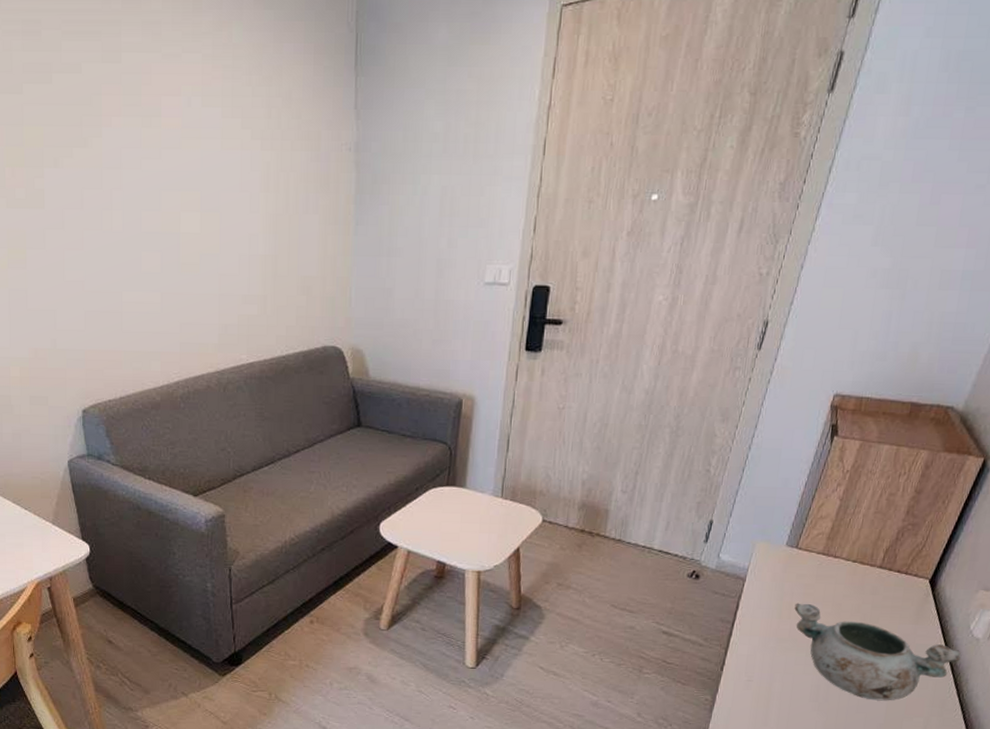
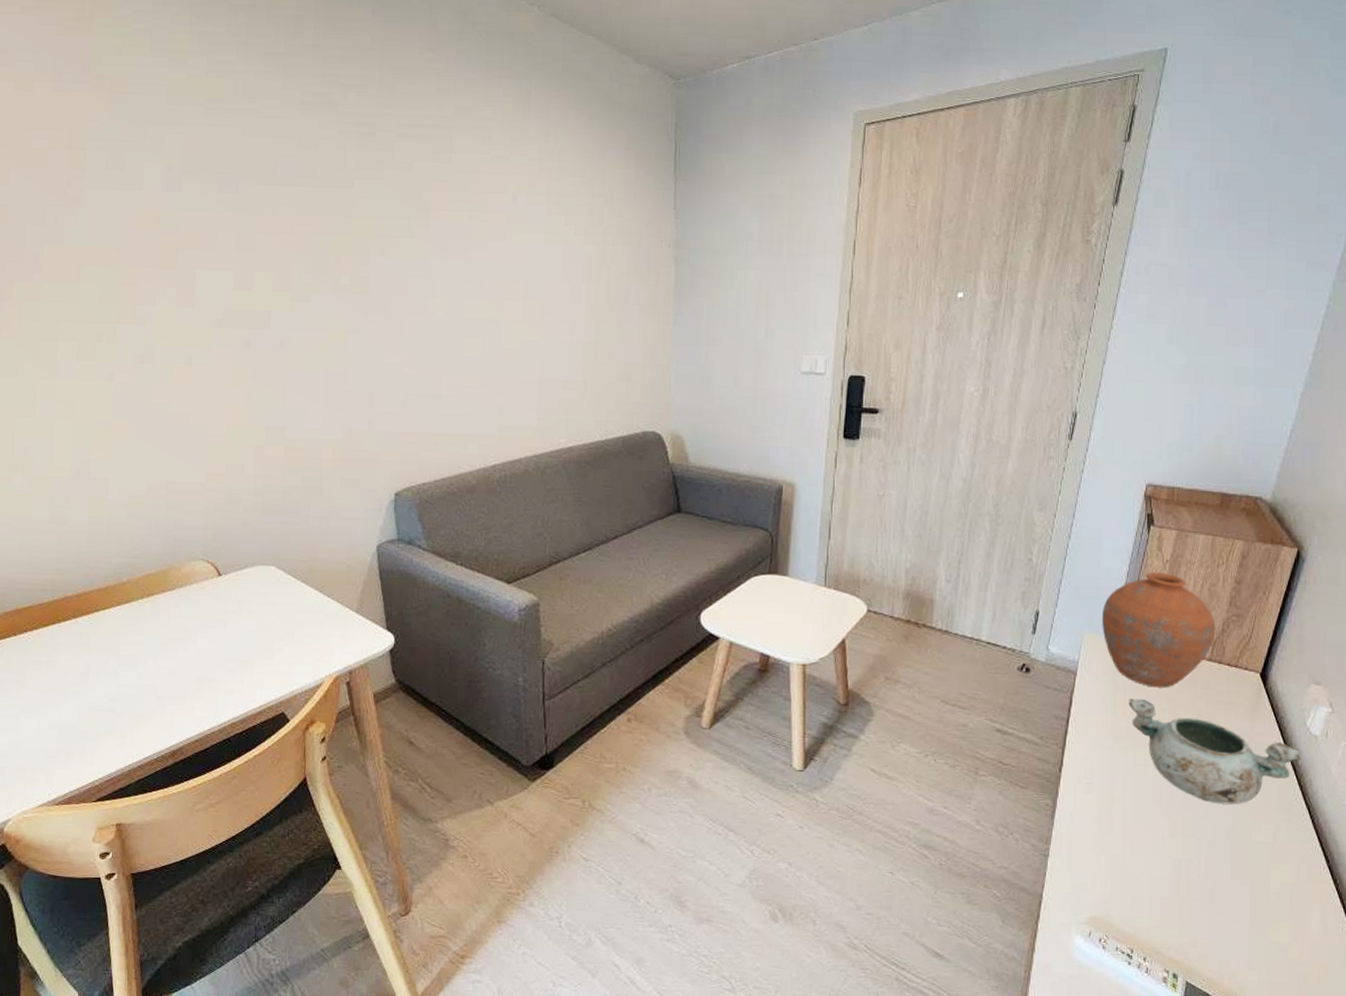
vase: none [775,482,891,594] -> present [1101,571,1216,688]

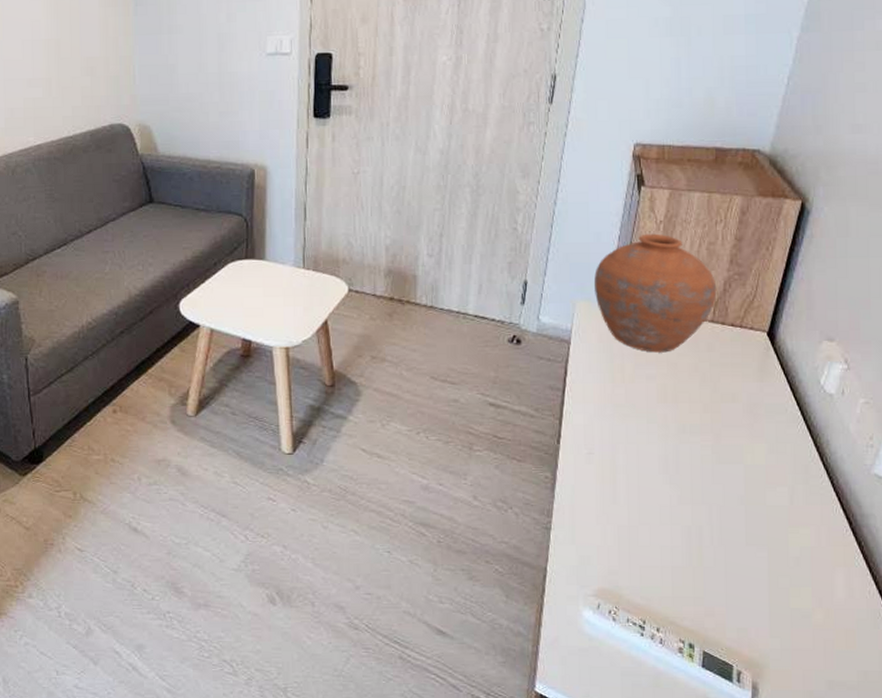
decorative bowl: present [1128,698,1301,805] -> none [627,364,816,469]

